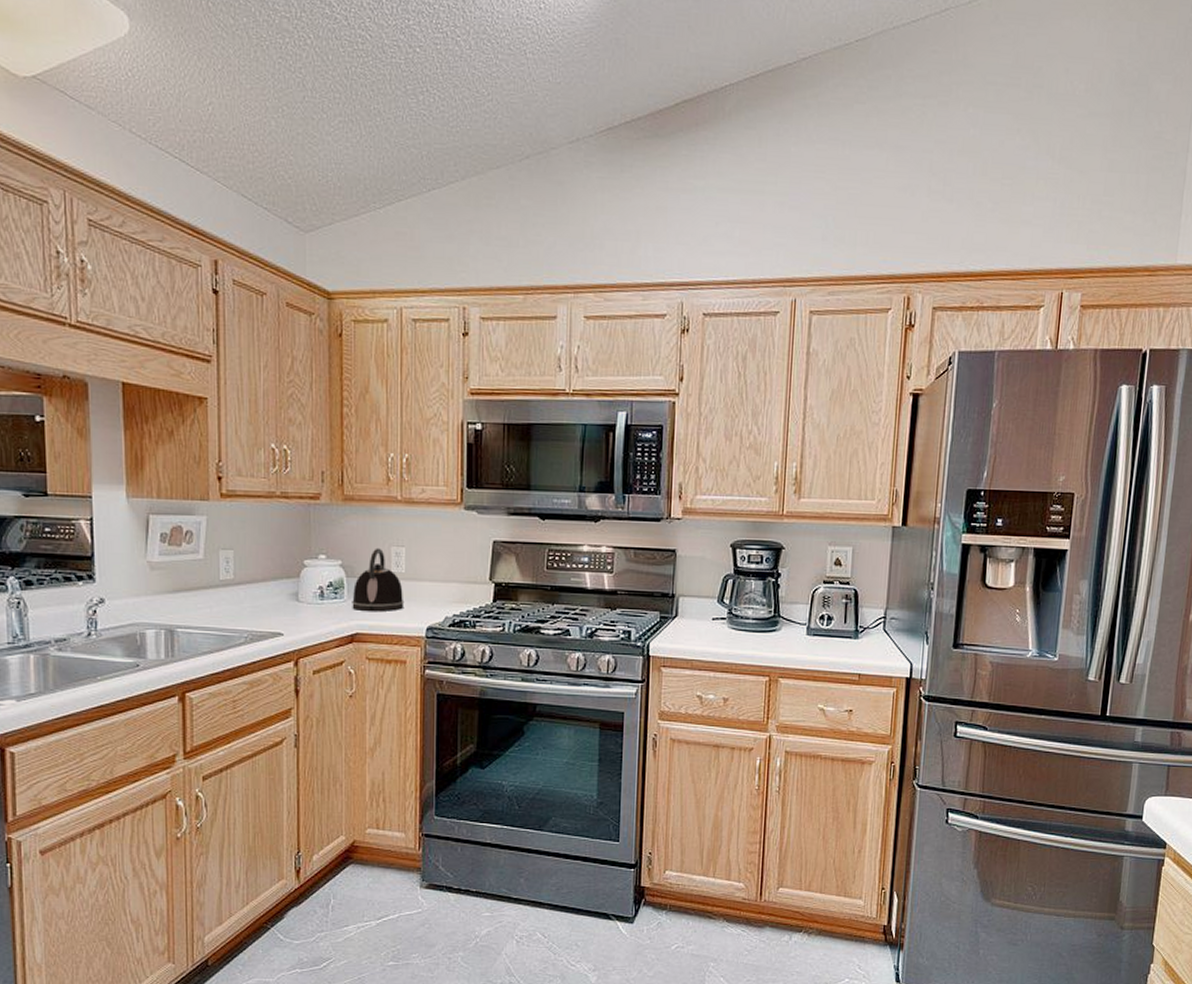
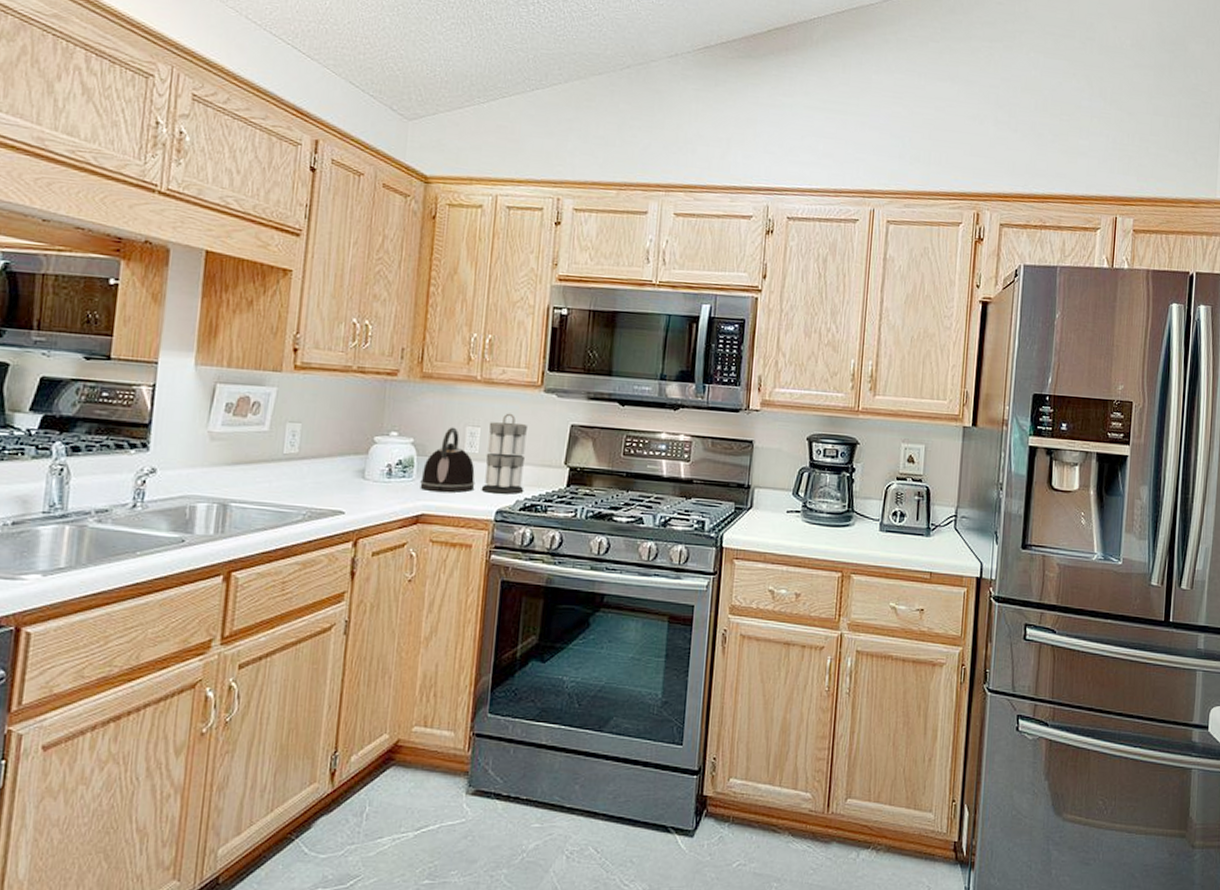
spice rack: none [410,532,452,611] -> present [481,413,527,494]

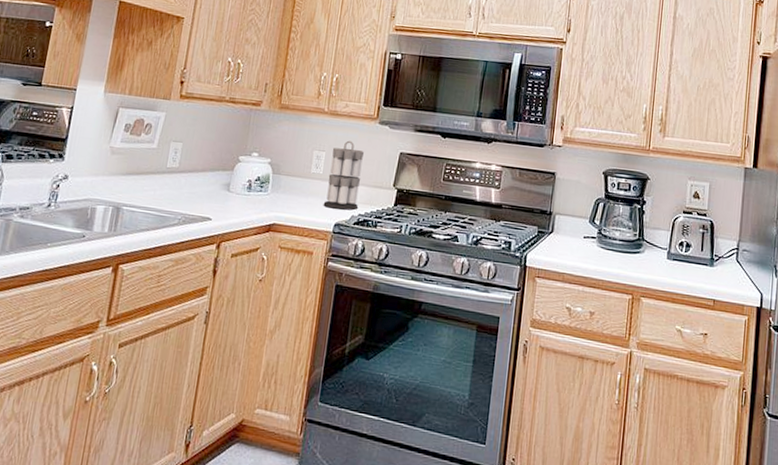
kettle: present [420,427,476,493] -> none [273,150,319,207]

